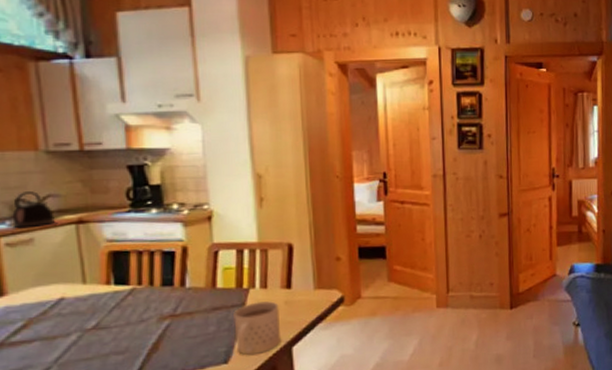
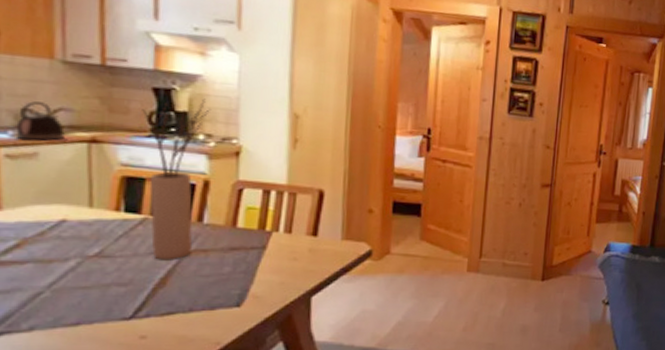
vase: none [120,170,182,327] -> present [142,98,212,260]
mug: present [233,301,282,355] -> none [251,246,302,300]

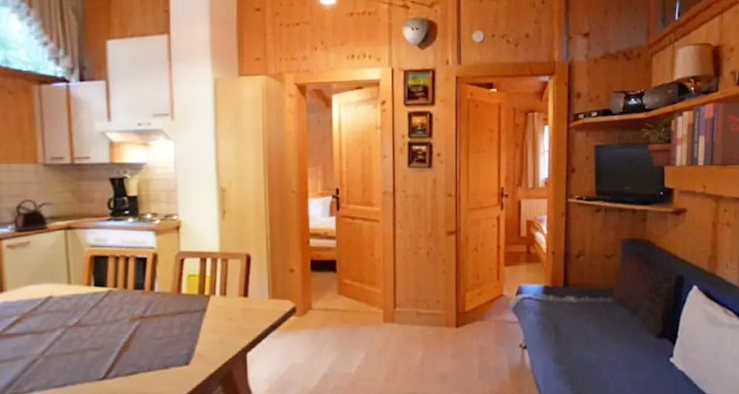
vase: present [142,98,212,260] -> none [103,183,155,326]

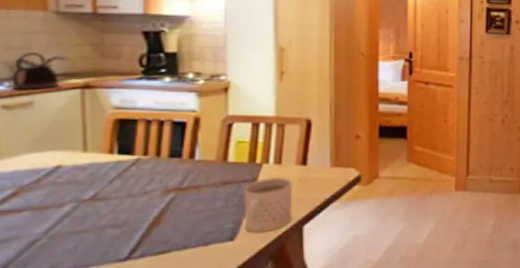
mug: none [195,308,237,358] -> present [243,177,293,232]

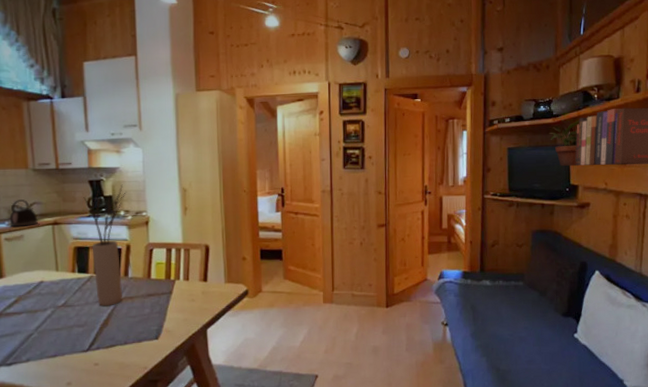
vase: none [133,38,200,199] -> present [83,184,127,307]
mug: present [243,177,293,232] -> none [163,291,199,333]

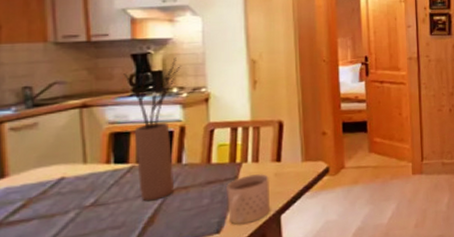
kettle: present [9,199,38,228] -> none [18,79,59,114]
mug: none [163,291,199,333] -> present [226,174,271,225]

